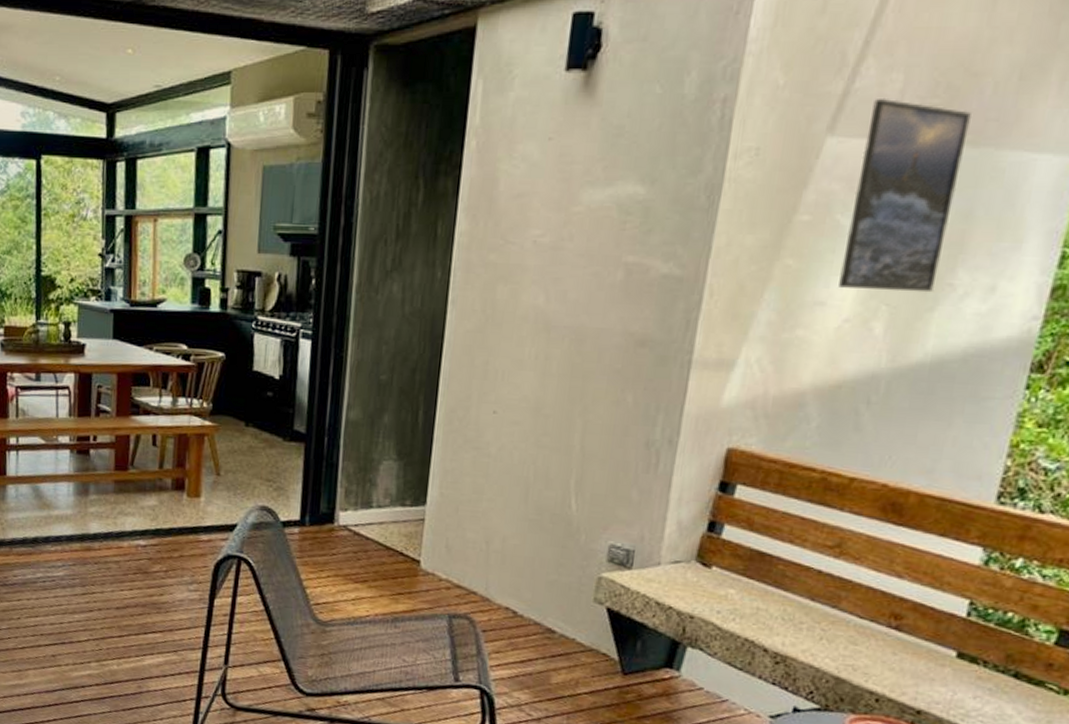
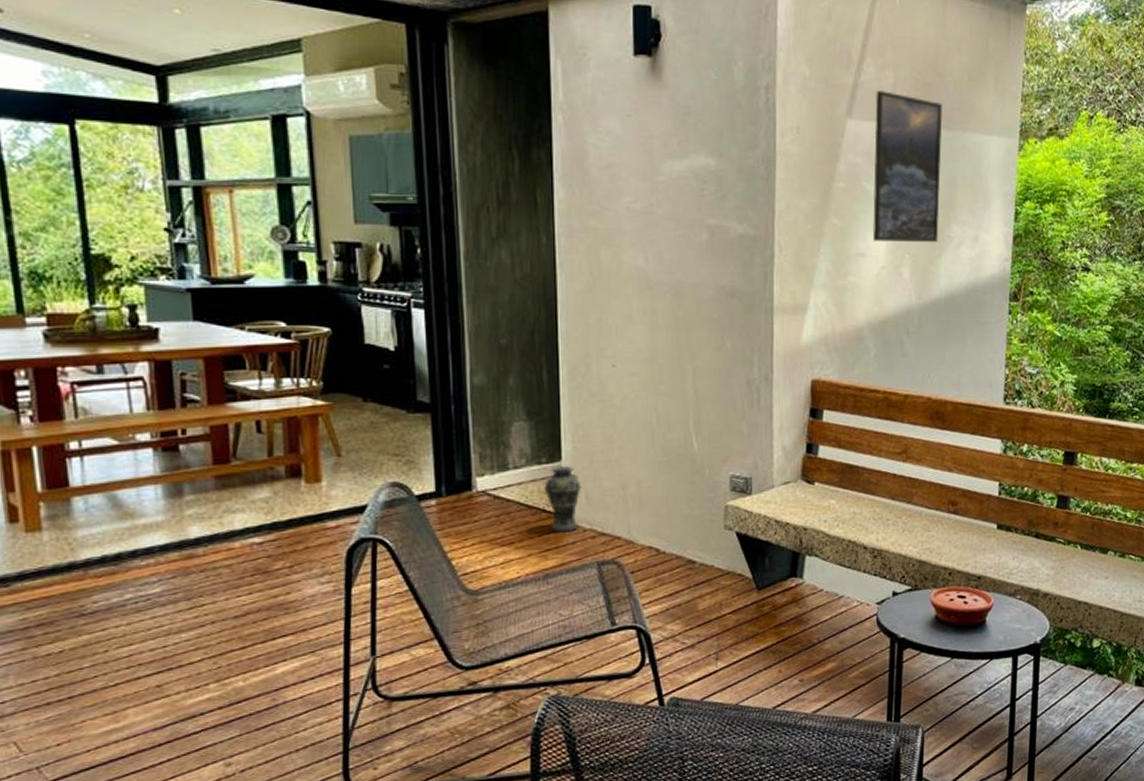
vase: none [404,509,443,579] -> present [544,465,582,533]

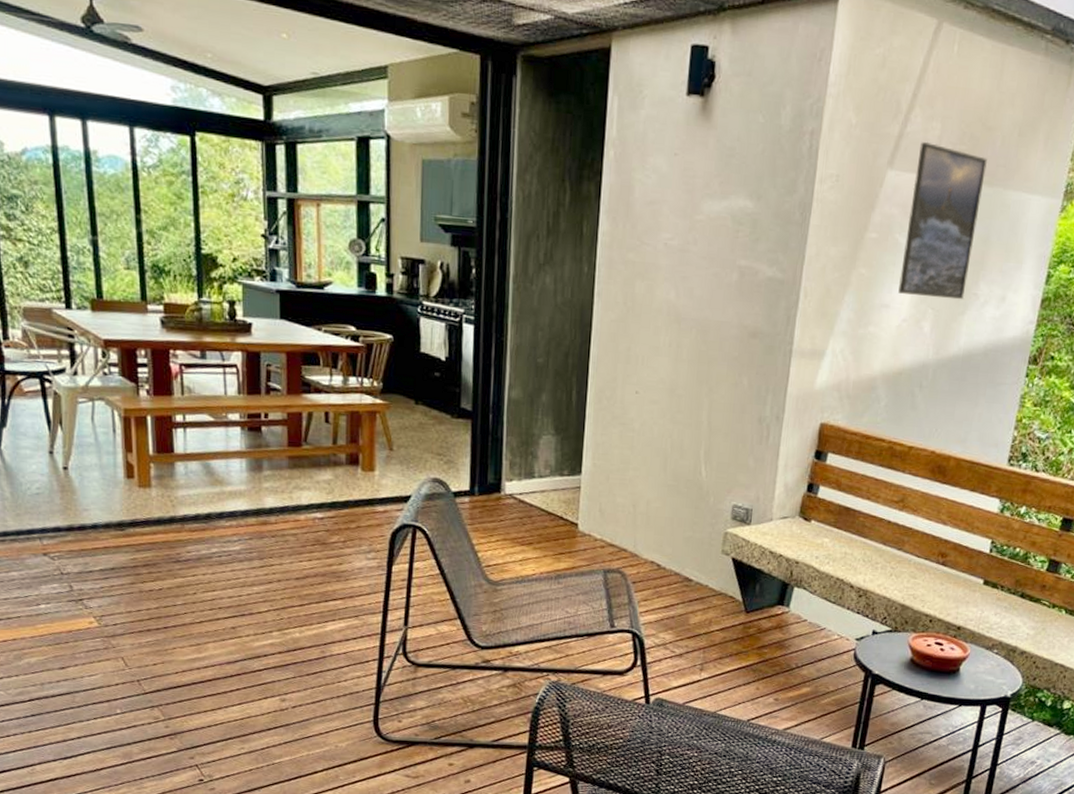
vase: present [544,465,582,533] -> none [563,478,597,540]

